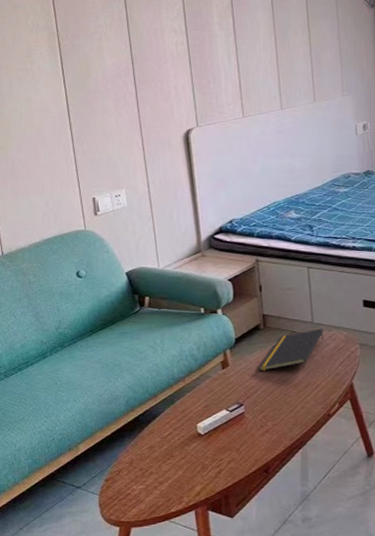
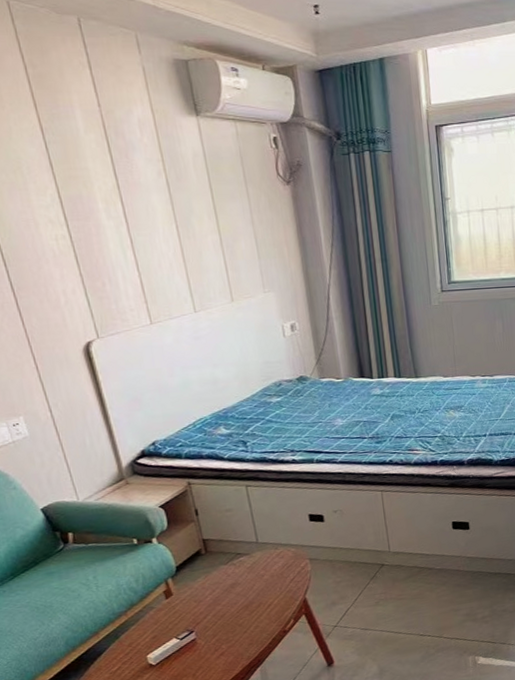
notepad: present [258,328,324,372] -> none [205,547,271,597]

